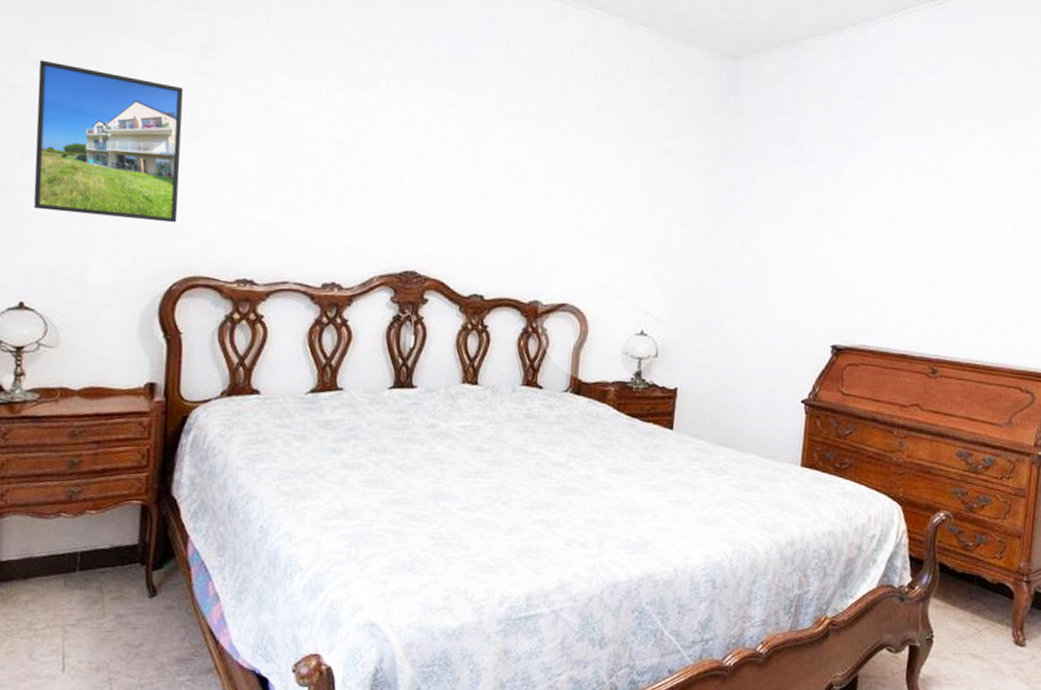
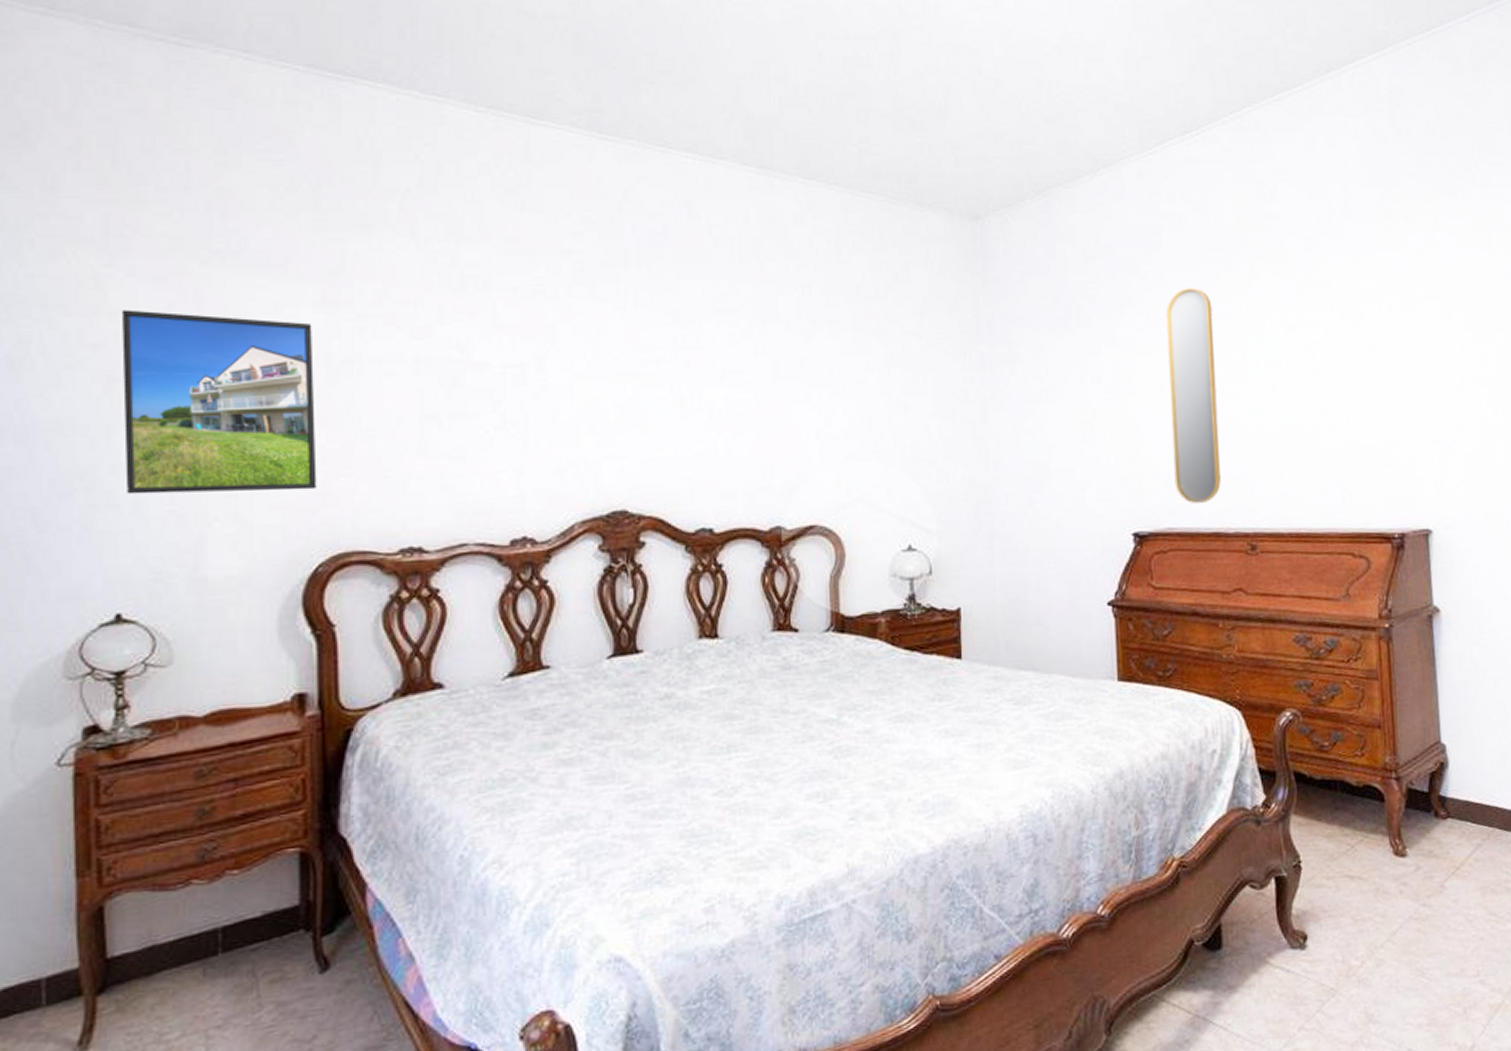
home mirror: none [874,140,930,329] -> present [1166,288,1221,504]

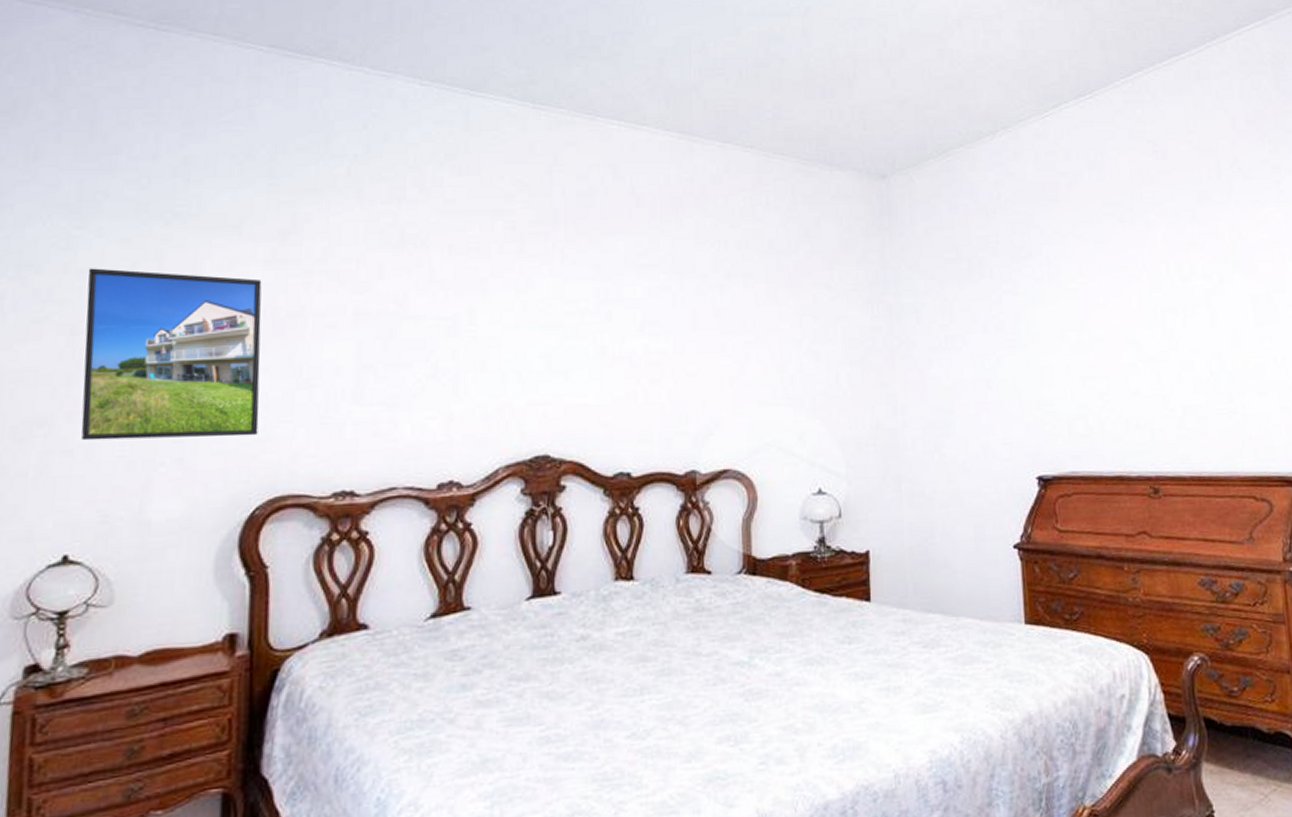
home mirror: present [1166,288,1221,504] -> none [1065,240,1123,448]

